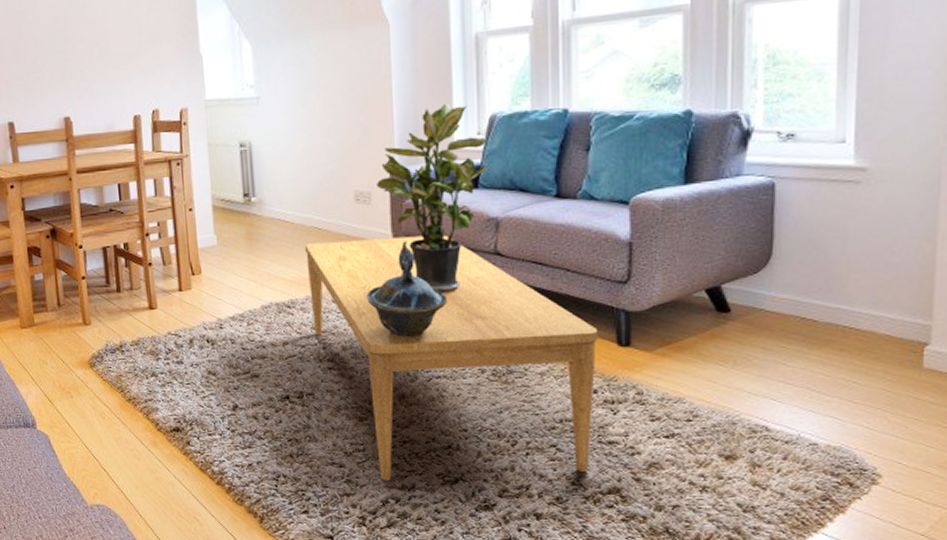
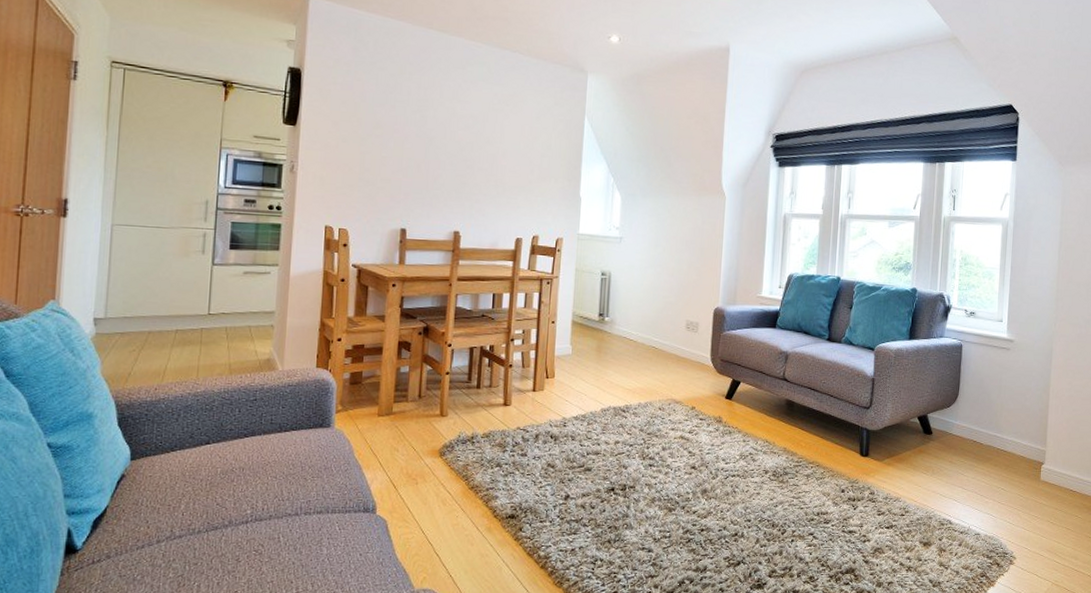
coffee table: present [304,235,598,481] -> none [641,359,848,564]
ceramic bowl: present [366,241,448,338] -> none [686,364,747,443]
potted plant: present [377,103,488,291] -> none [704,262,785,406]

